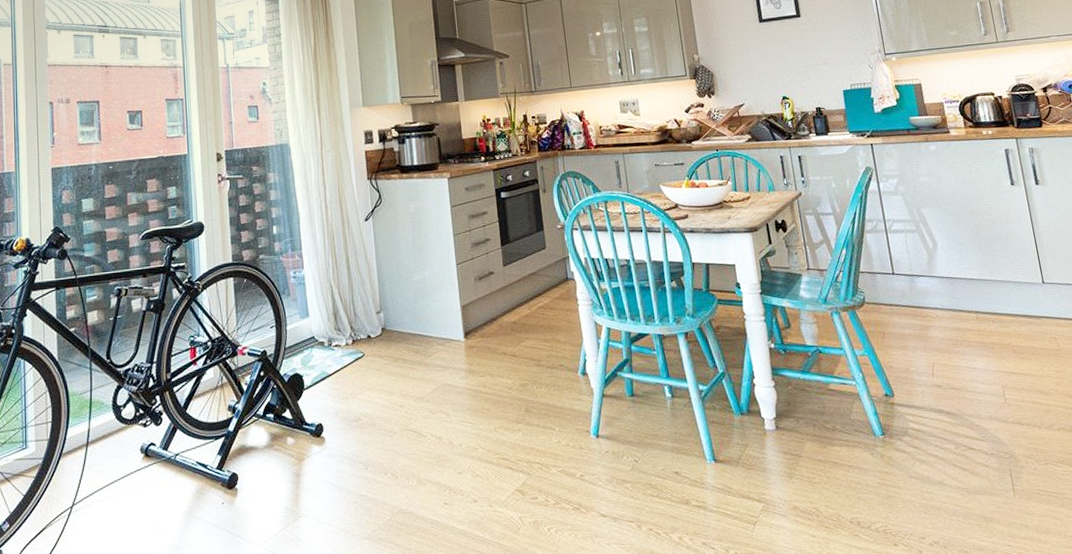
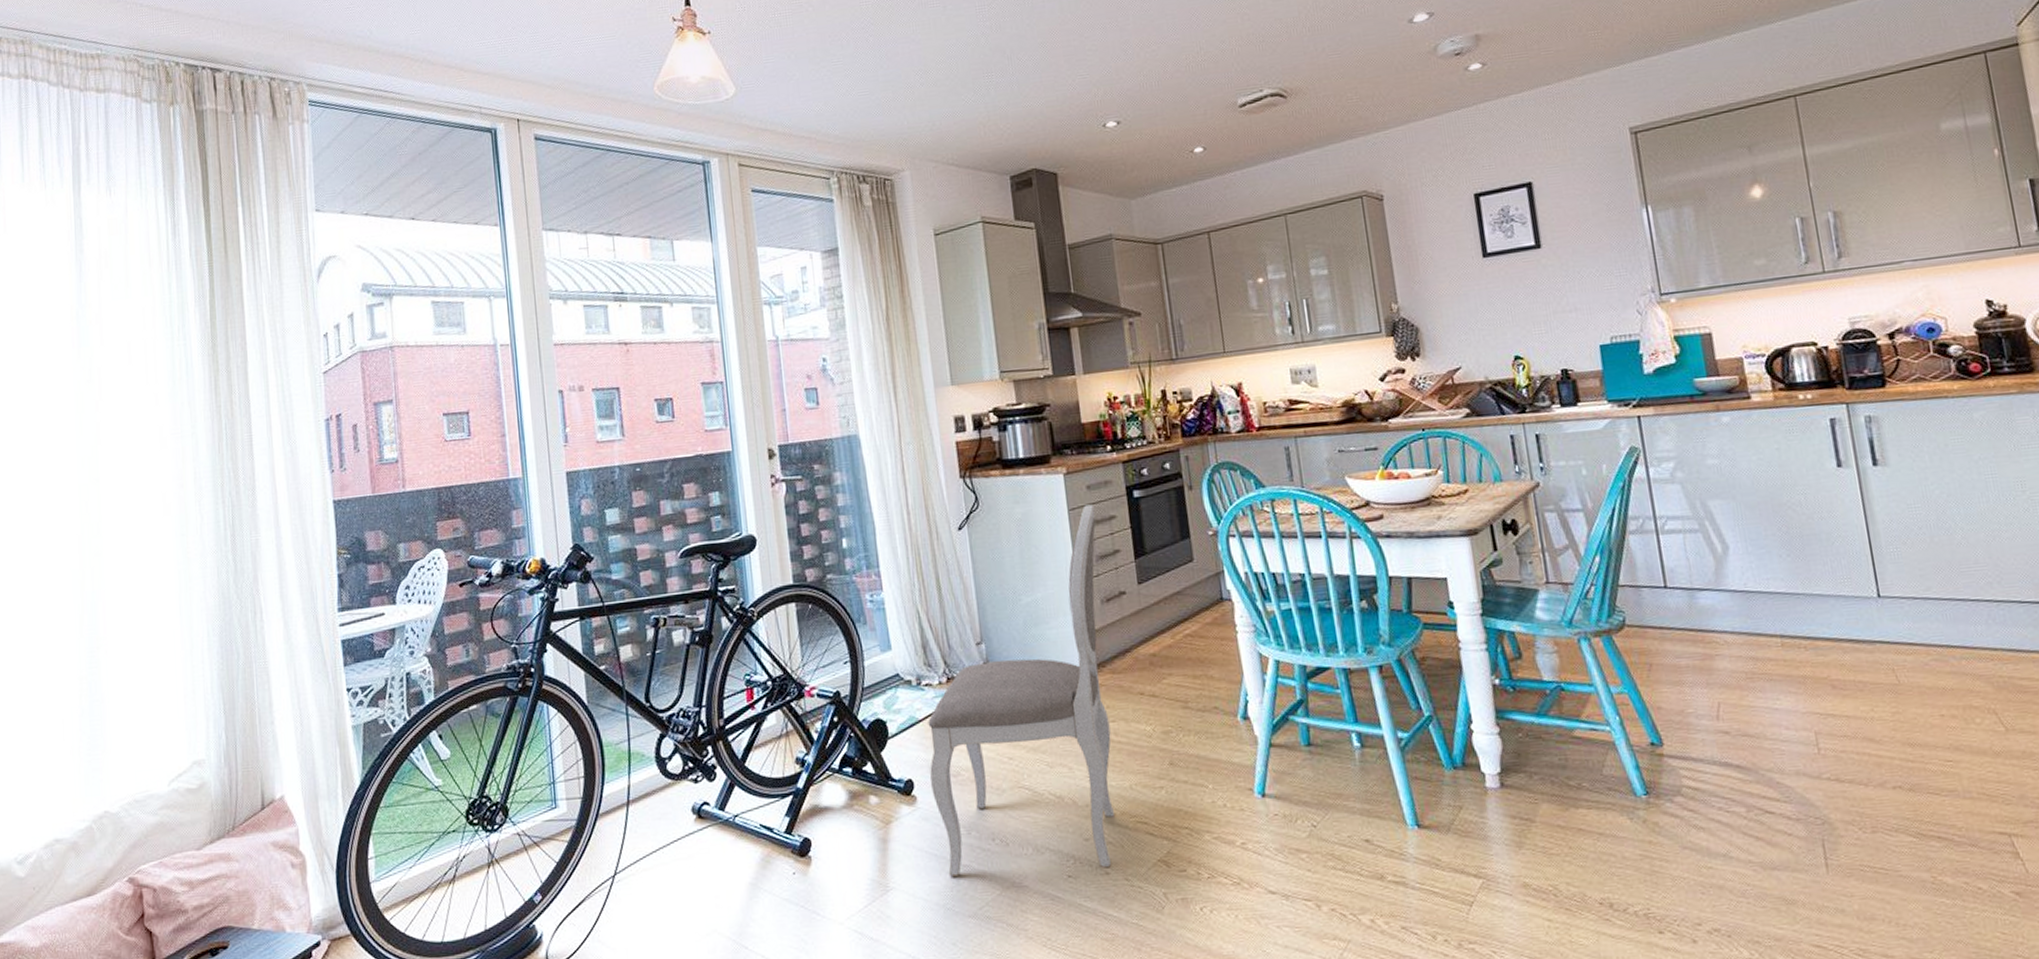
dining chair: none [336,202,483,505] -> present [928,504,1116,877]

